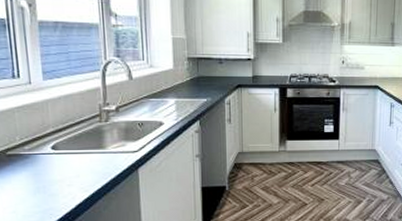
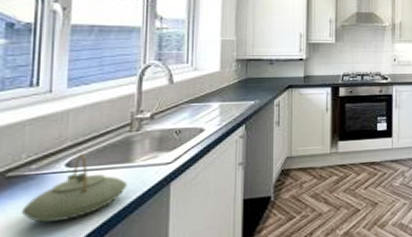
teapot: none [23,139,103,194] -> present [22,154,127,223]

